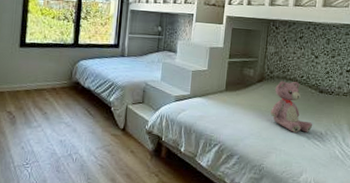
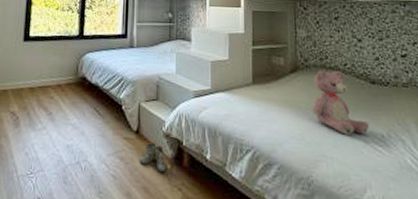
boots: none [123,137,147,163] -> present [139,141,166,173]

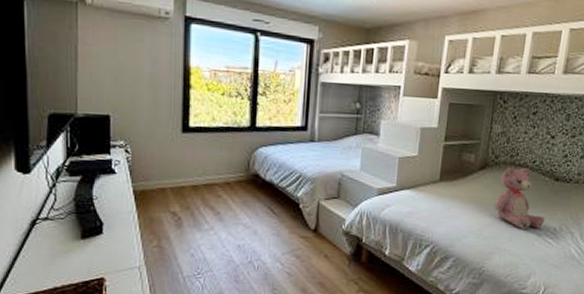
boots: present [139,141,166,173] -> none [316,239,344,269]

